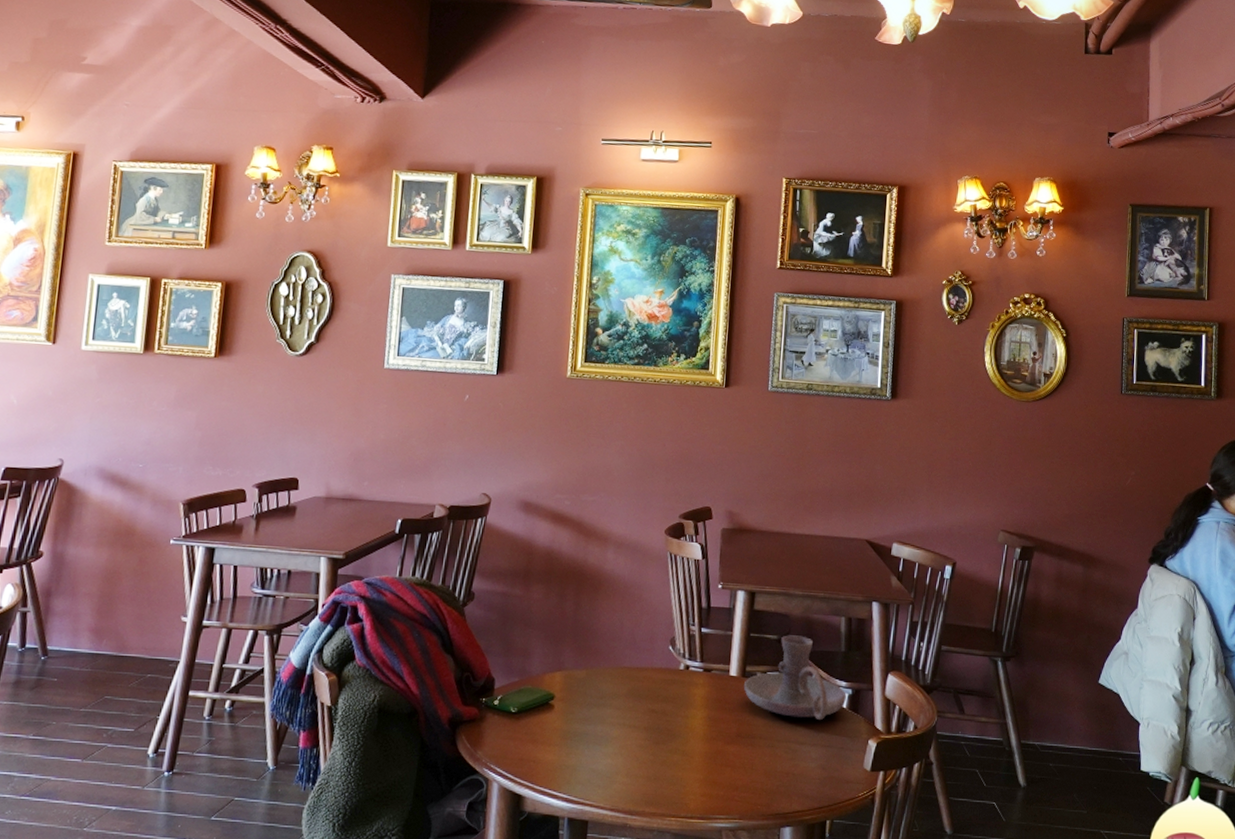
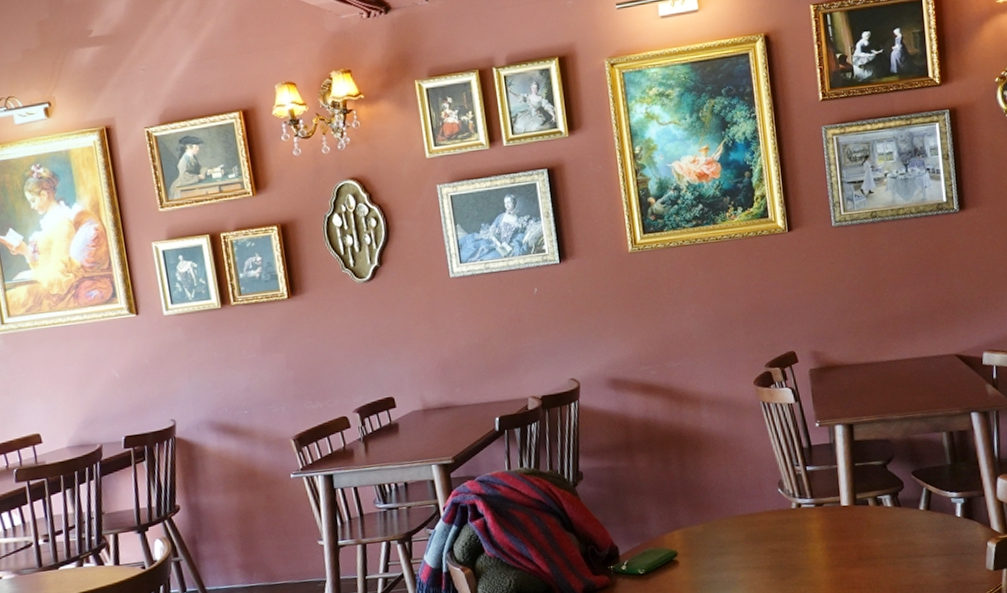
candle holder: present [743,635,846,721] -> none [856,457,959,534]

